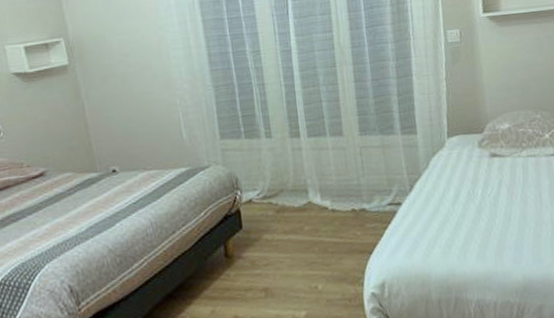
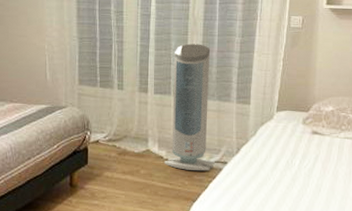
air purifier: none [324,74,387,219] -> present [163,43,213,172]

